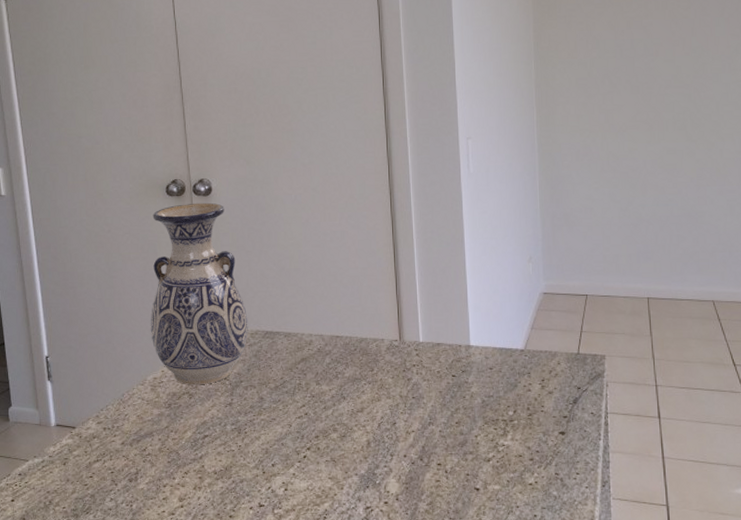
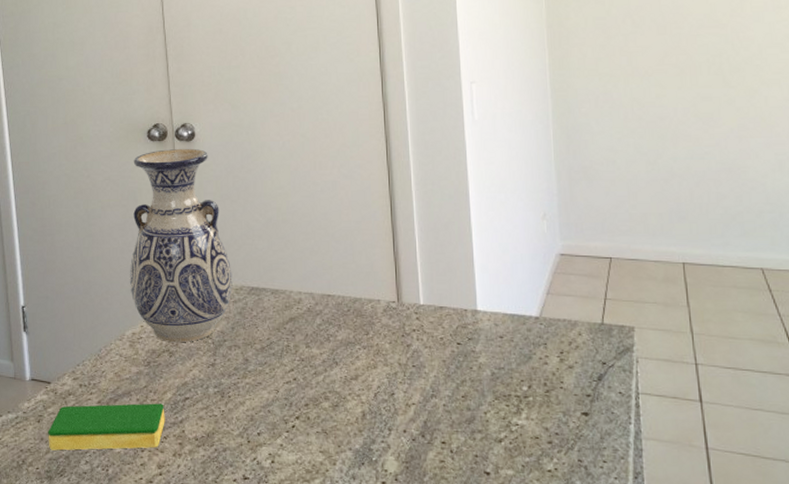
dish sponge: none [74,442,186,490] -> present [48,403,165,451]

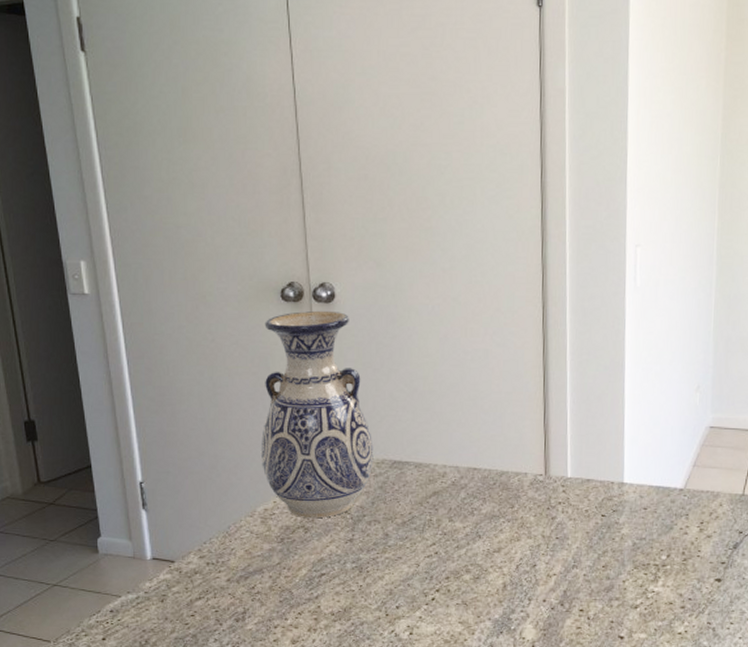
dish sponge: present [48,403,165,451] -> none [173,580,300,630]

